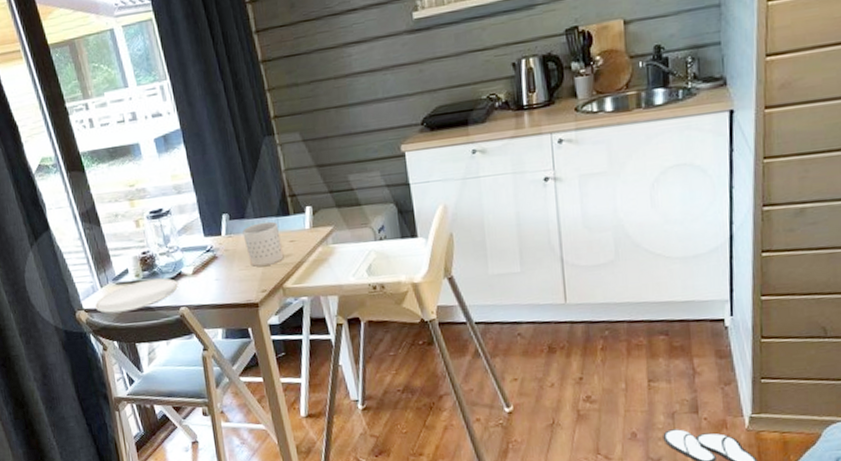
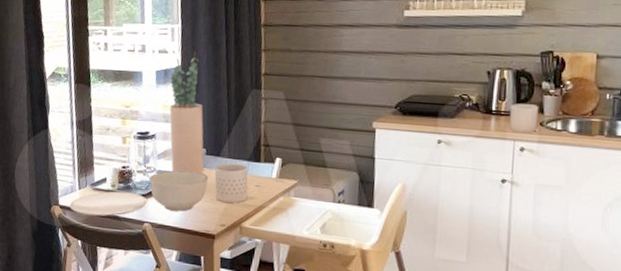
vase: none [171,108,232,246] -> present [169,52,205,175]
bowl: none [174,240,239,288] -> present [149,170,208,212]
mug: none [541,89,573,125] -> present [509,103,539,134]

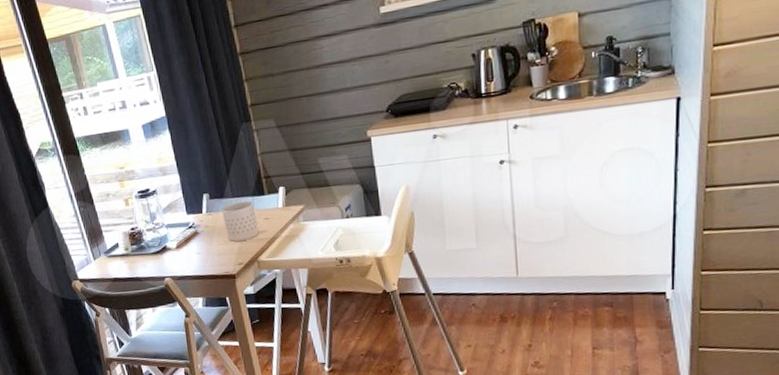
plate: present [69,191,147,217] -> none [88,251,163,284]
bowl: present [149,170,208,212] -> none [160,217,218,261]
vase: present [169,52,205,175] -> none [158,96,212,223]
mug: present [509,103,539,134] -> none [498,78,528,111]

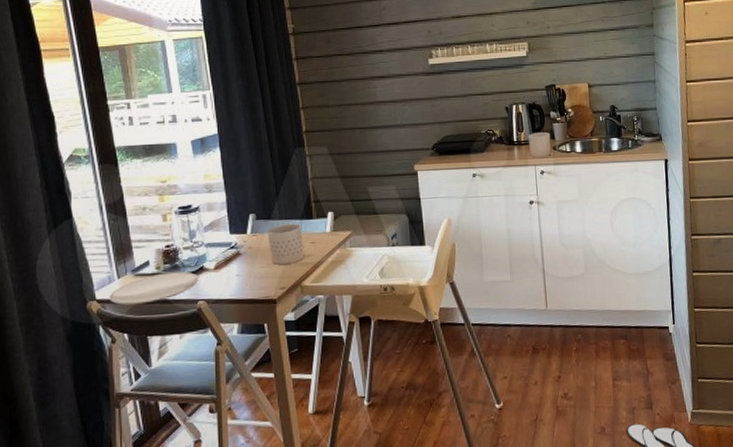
plate: none [88,251,163,284] -> present [108,271,198,306]
mug: none [498,78,528,111] -> present [527,132,552,159]

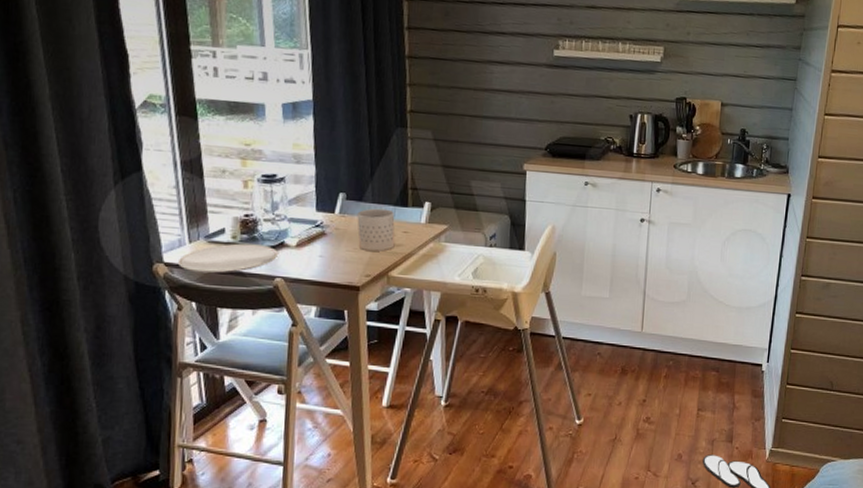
mug: present [527,132,552,159] -> none [648,147,674,176]

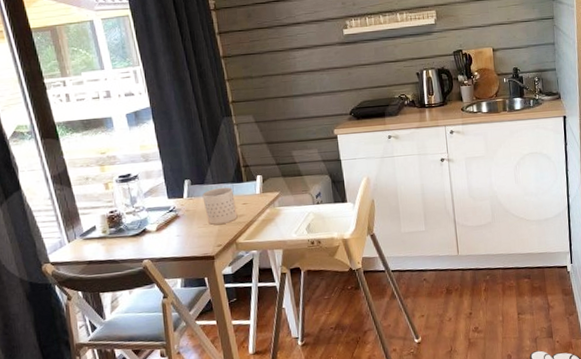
plate: present [177,243,278,274] -> none [61,234,142,267]

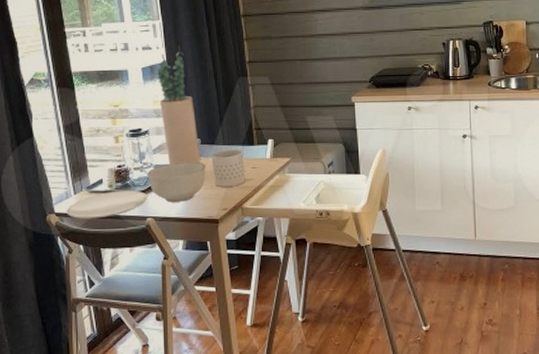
plate: none [61,234,142,267] -> present [66,190,147,220]
bowl: none [140,202,198,243] -> present [147,161,205,202]
vase: none [142,90,193,206] -> present [157,46,201,164]

